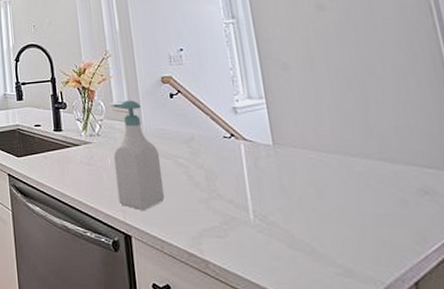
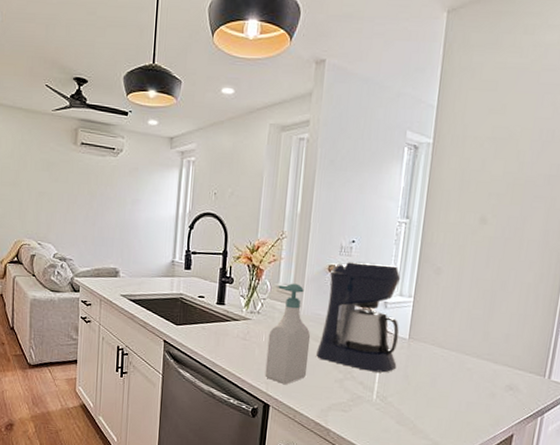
coffee maker: none [164,67,269,187] -> present [317,261,401,373]

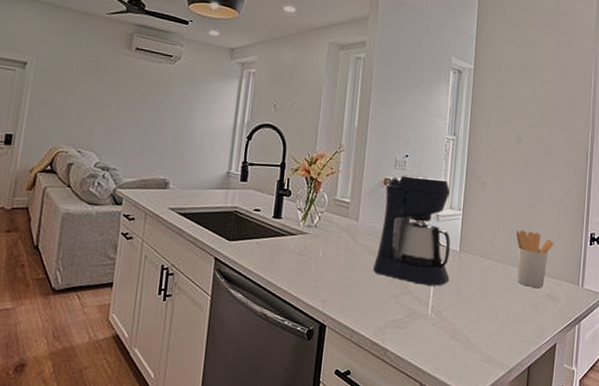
soap bottle: present [264,283,311,385] -> none [321,196,368,303]
utensil holder: none [472,318,519,378] -> present [516,230,554,288]

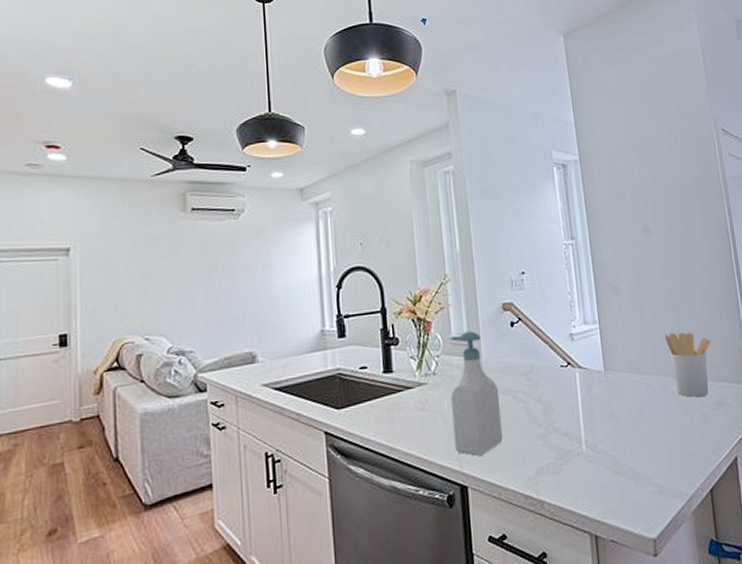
soap bottle: none [321,196,368,303] -> present [450,331,504,457]
coffee maker: present [373,174,451,286] -> none [505,291,600,419]

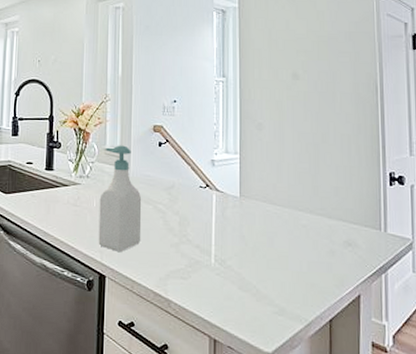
utensil holder: present [665,332,711,397] -> none [302,172,347,234]

